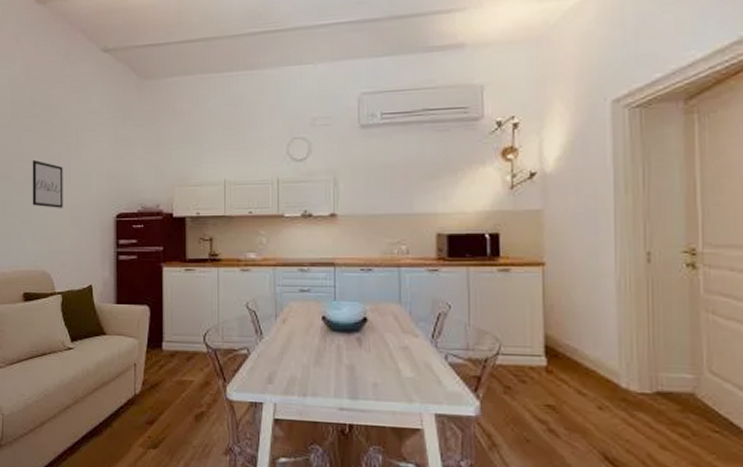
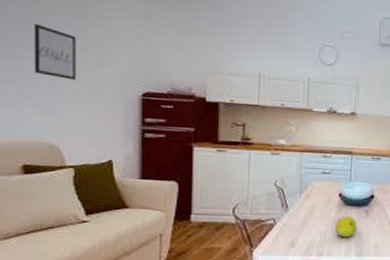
fruit: none [319,345,348,374] -> present [334,216,357,238]

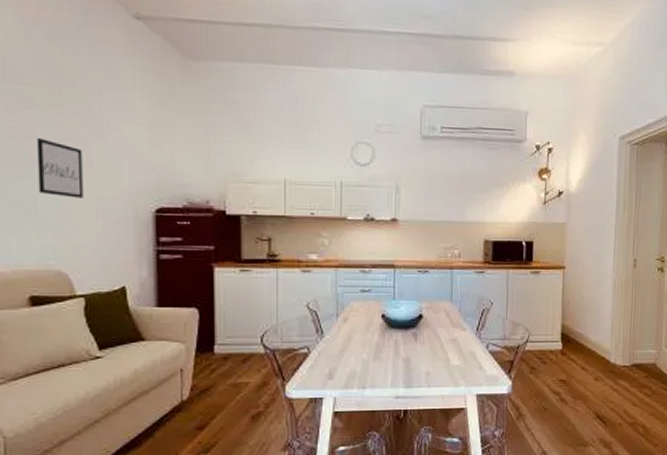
fruit: present [334,216,357,238] -> none [378,341,404,366]

